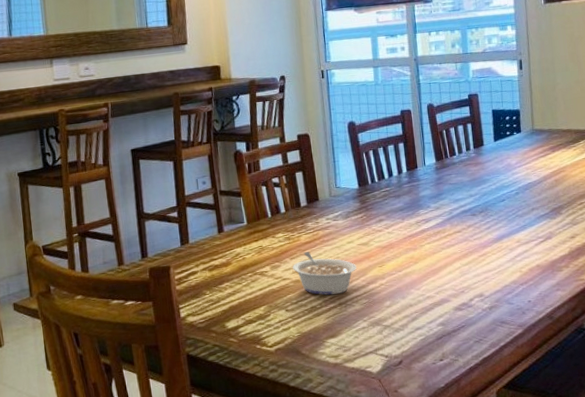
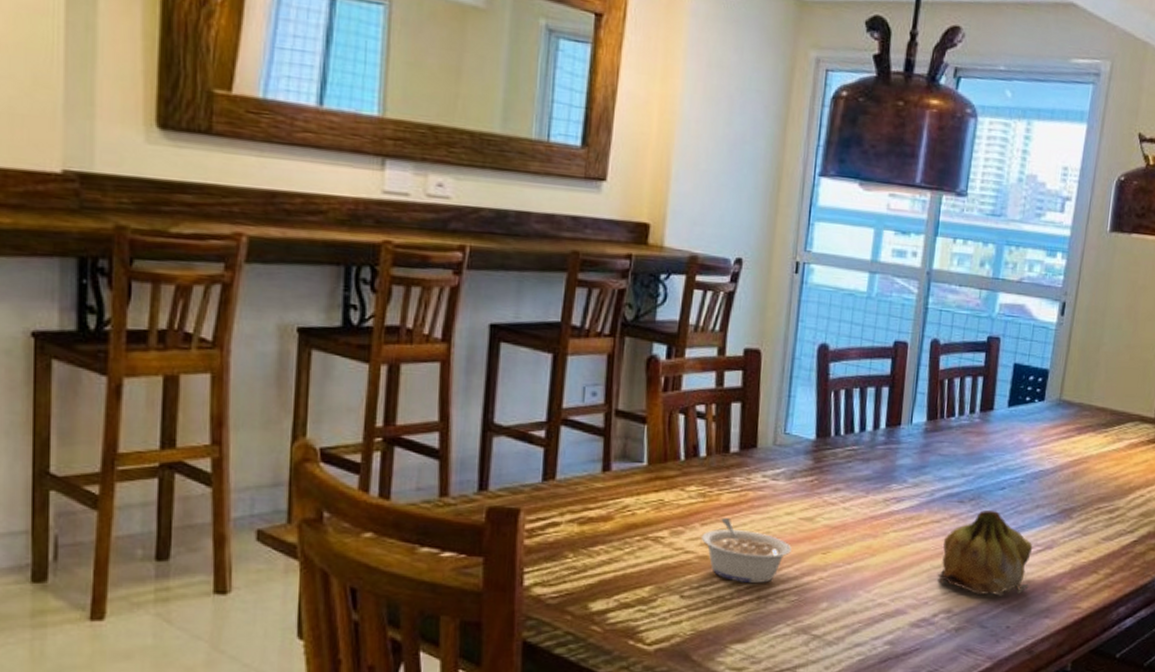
fruit: none [466,217,539,280] -> present [937,509,1033,596]

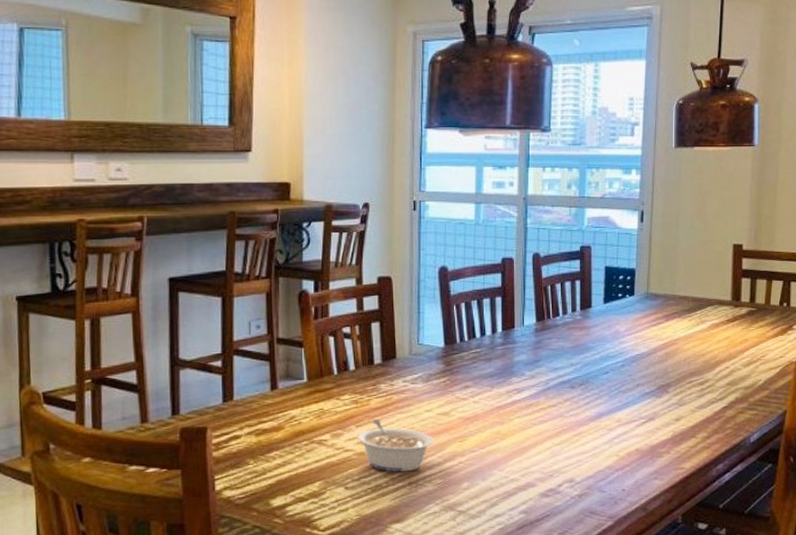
fruit: present [937,509,1033,596] -> none [558,391,638,464]

